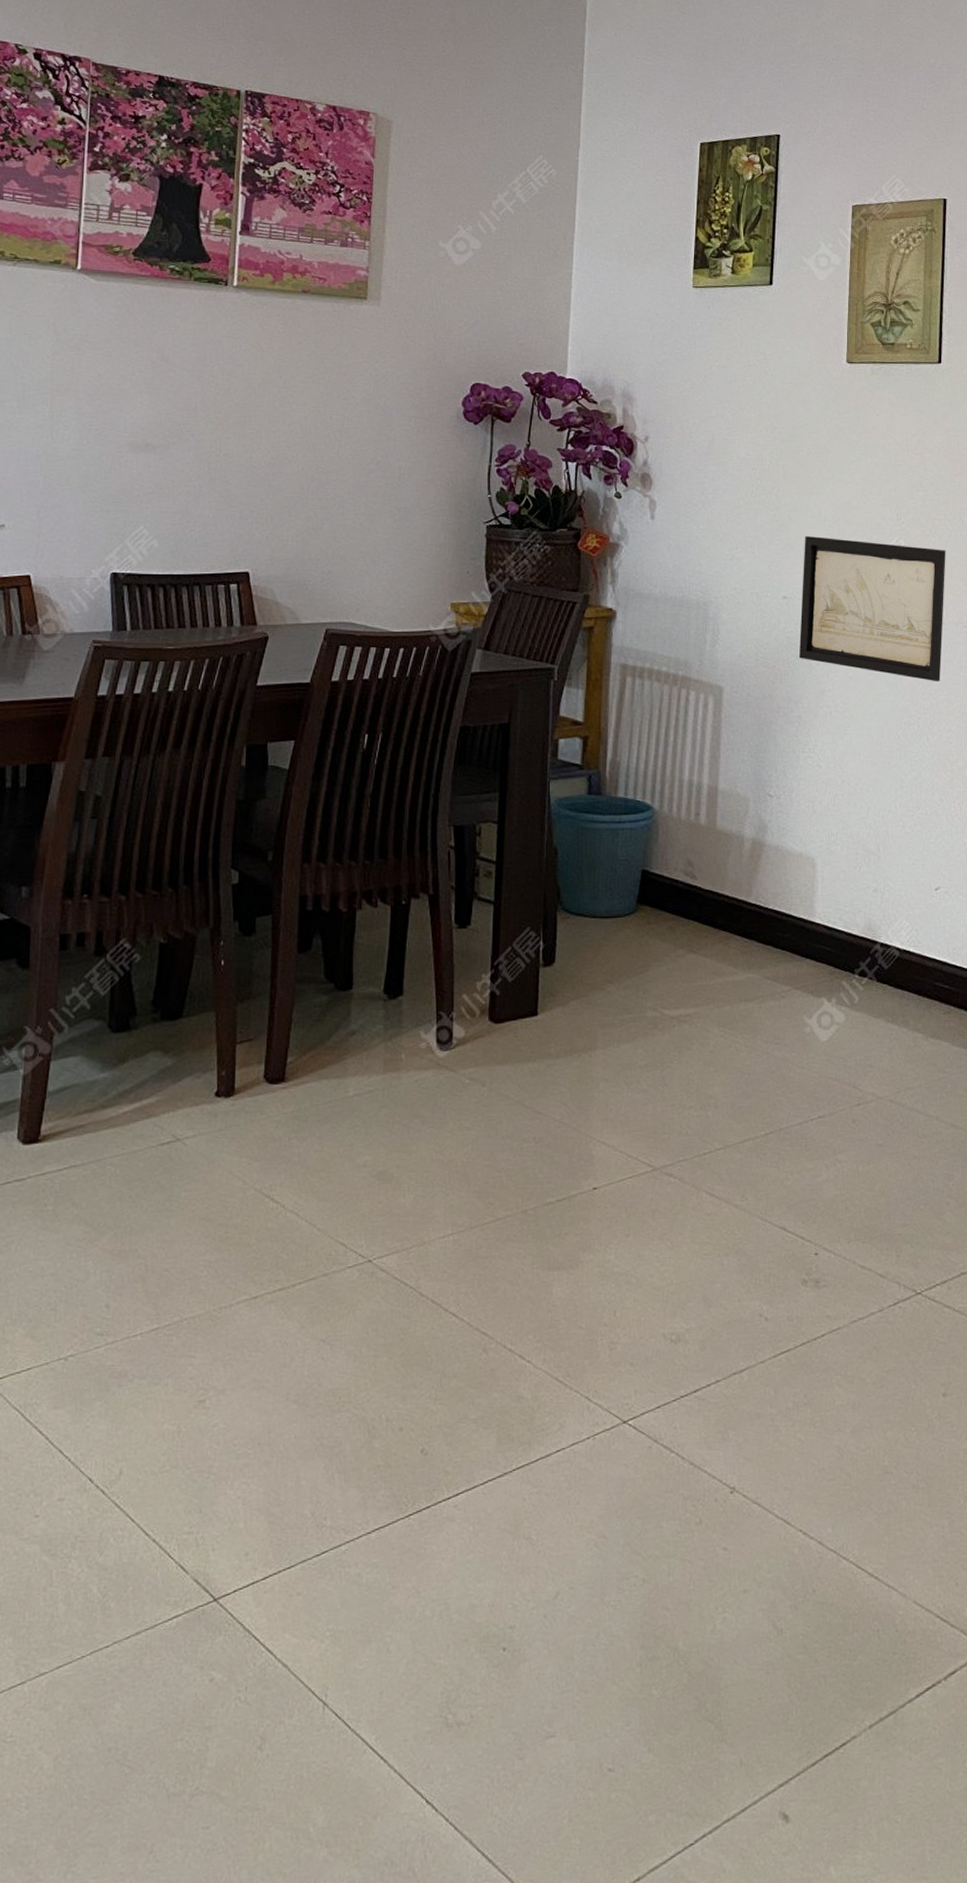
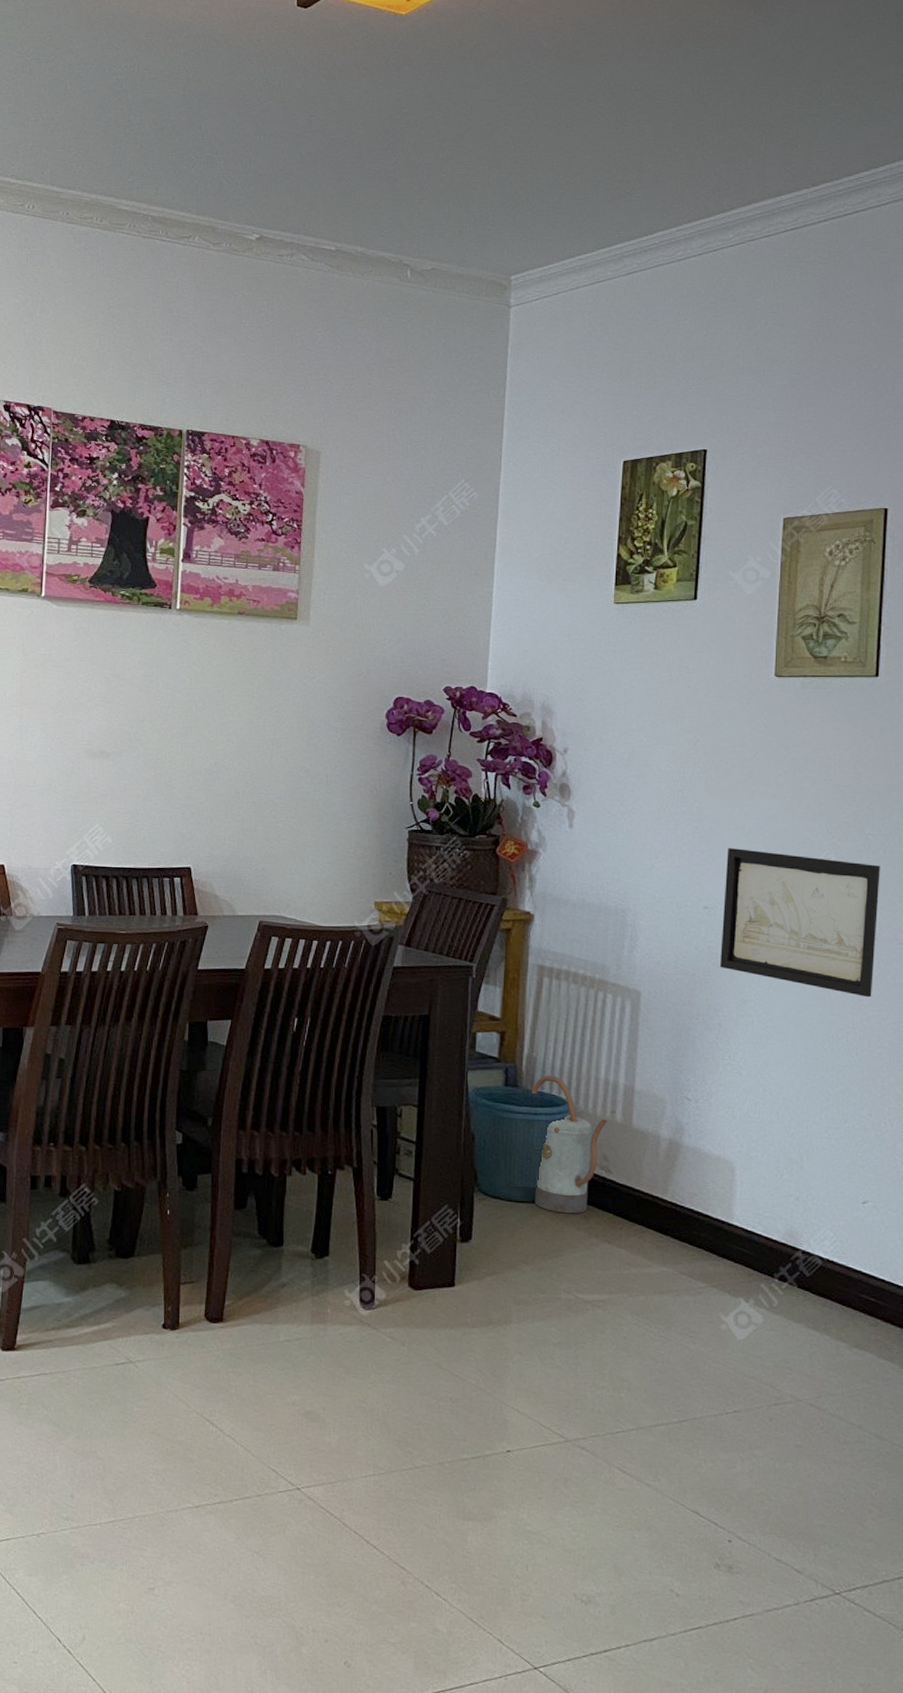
watering can: none [615,780,692,926] -> present [531,1075,608,1214]

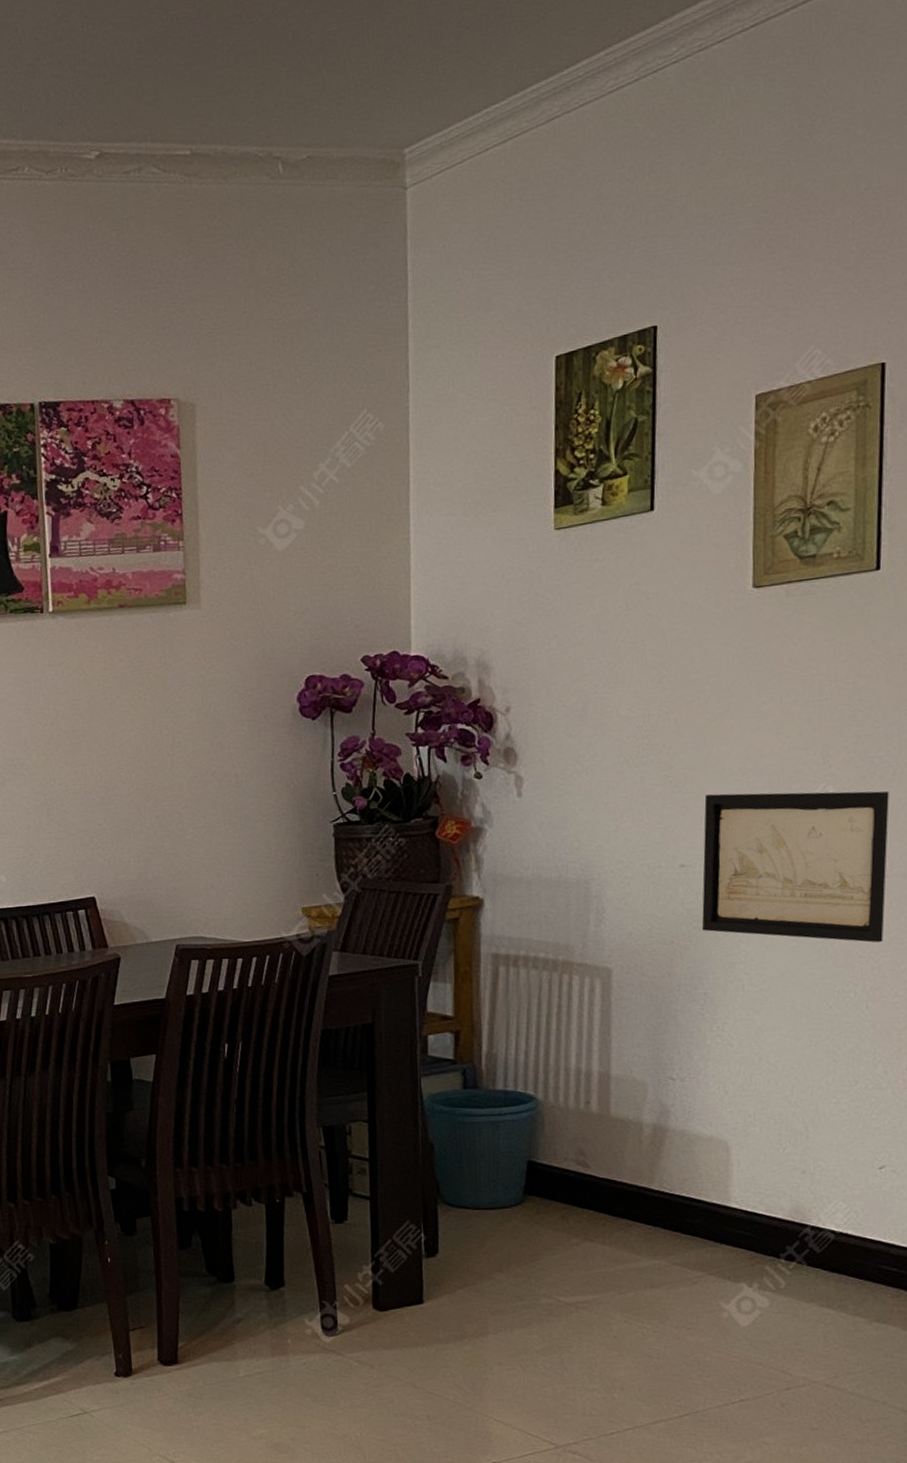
watering can: present [531,1075,608,1214] -> none [493,1071,582,1216]

